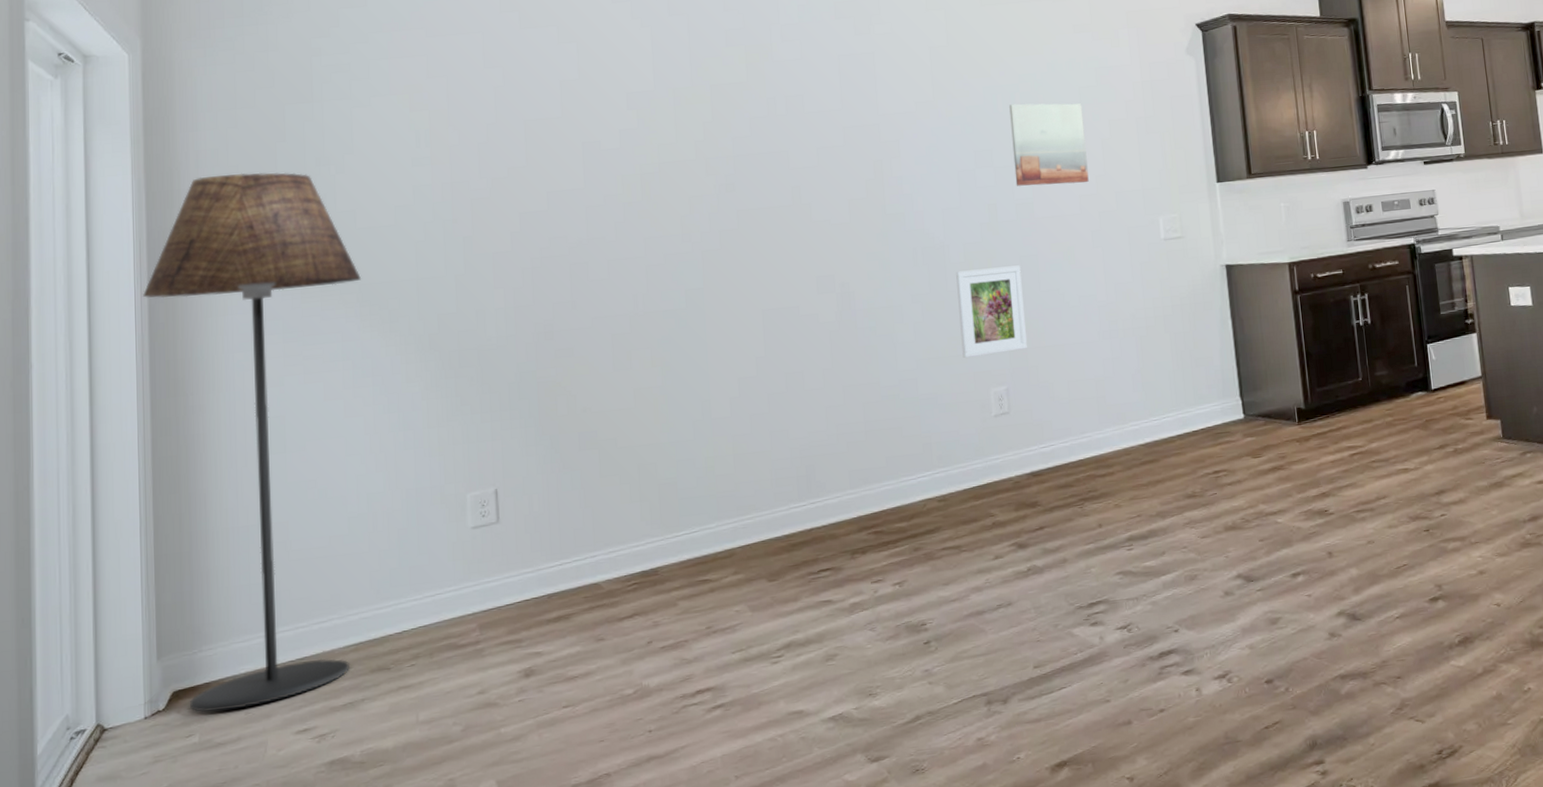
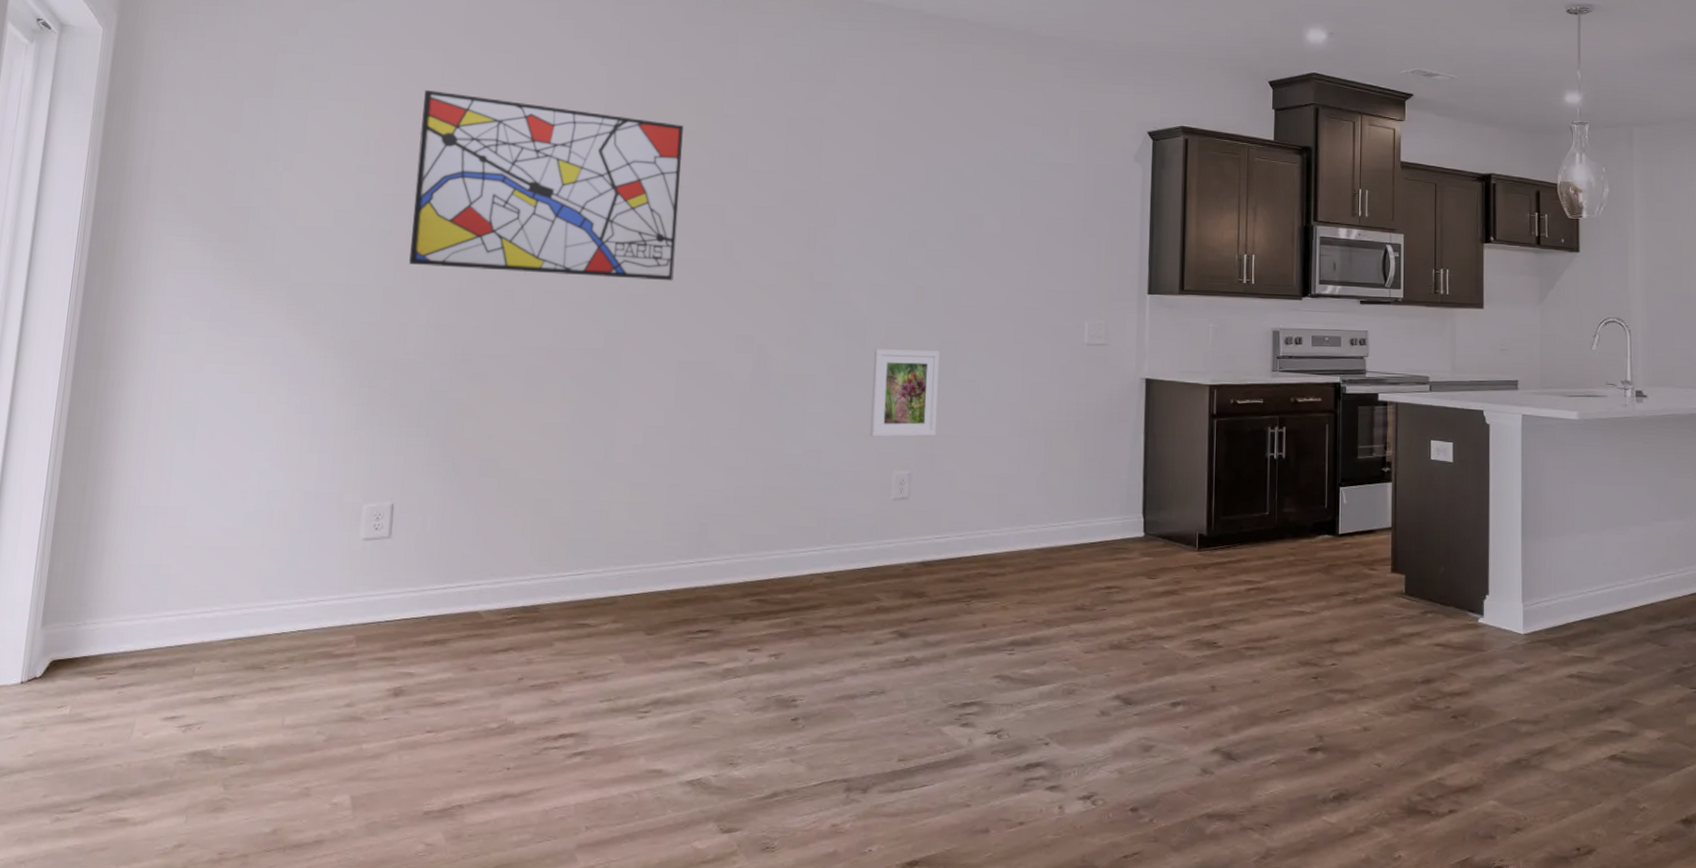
floor lamp: present [143,172,361,712] -> none [66,157,293,687]
wall art: none [468,73,746,250] -> present [408,89,685,281]
wall art: present [1009,103,1089,186] -> none [946,188,1023,277]

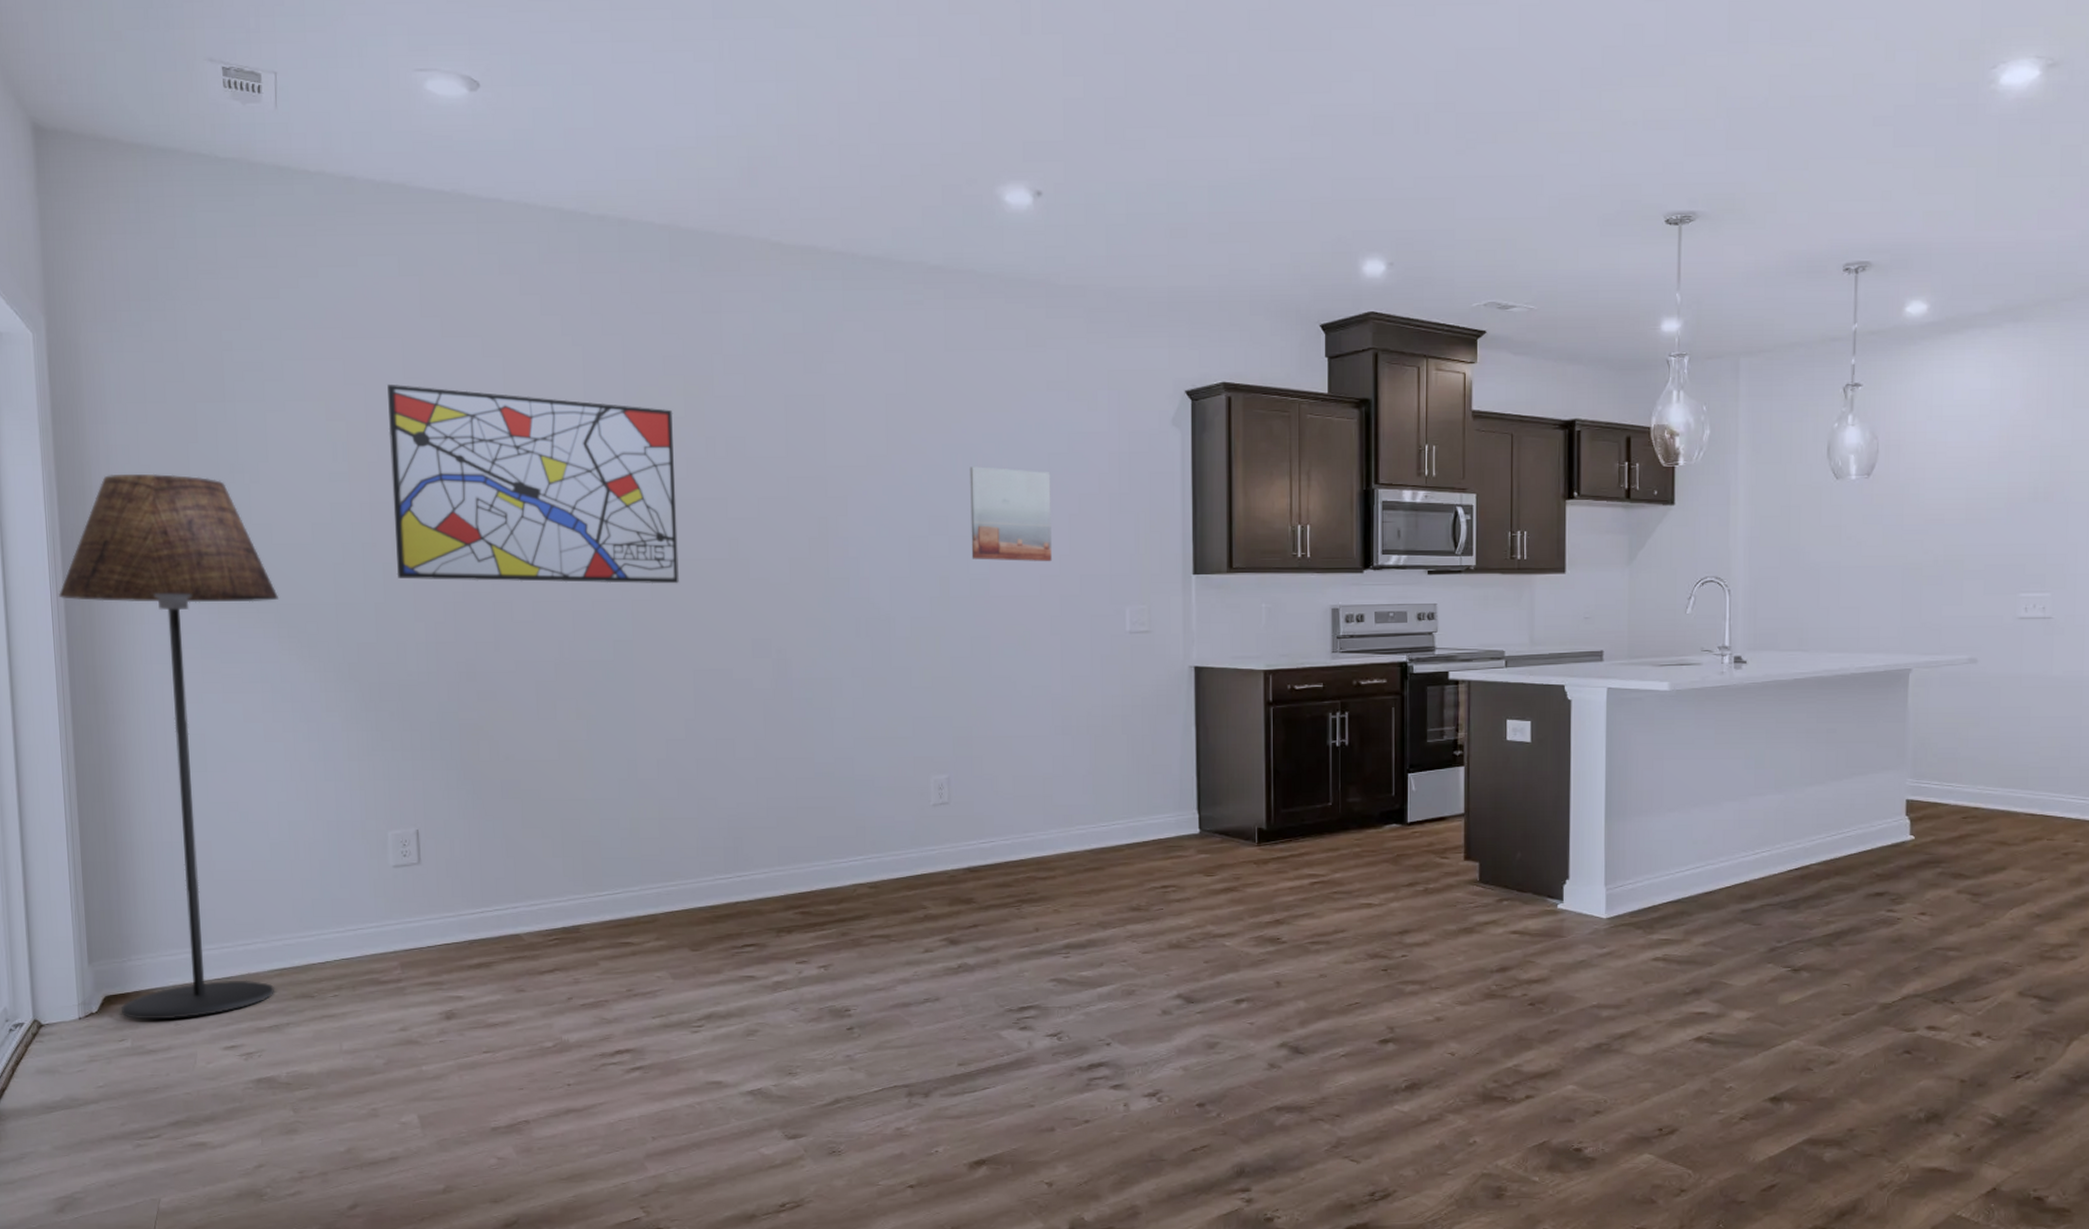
floor lamp: none [66,157,293,687] -> present [59,473,278,1020]
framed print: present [870,349,940,438] -> none [901,646,972,742]
wall art: none [946,188,1023,277] -> present [970,466,1052,562]

